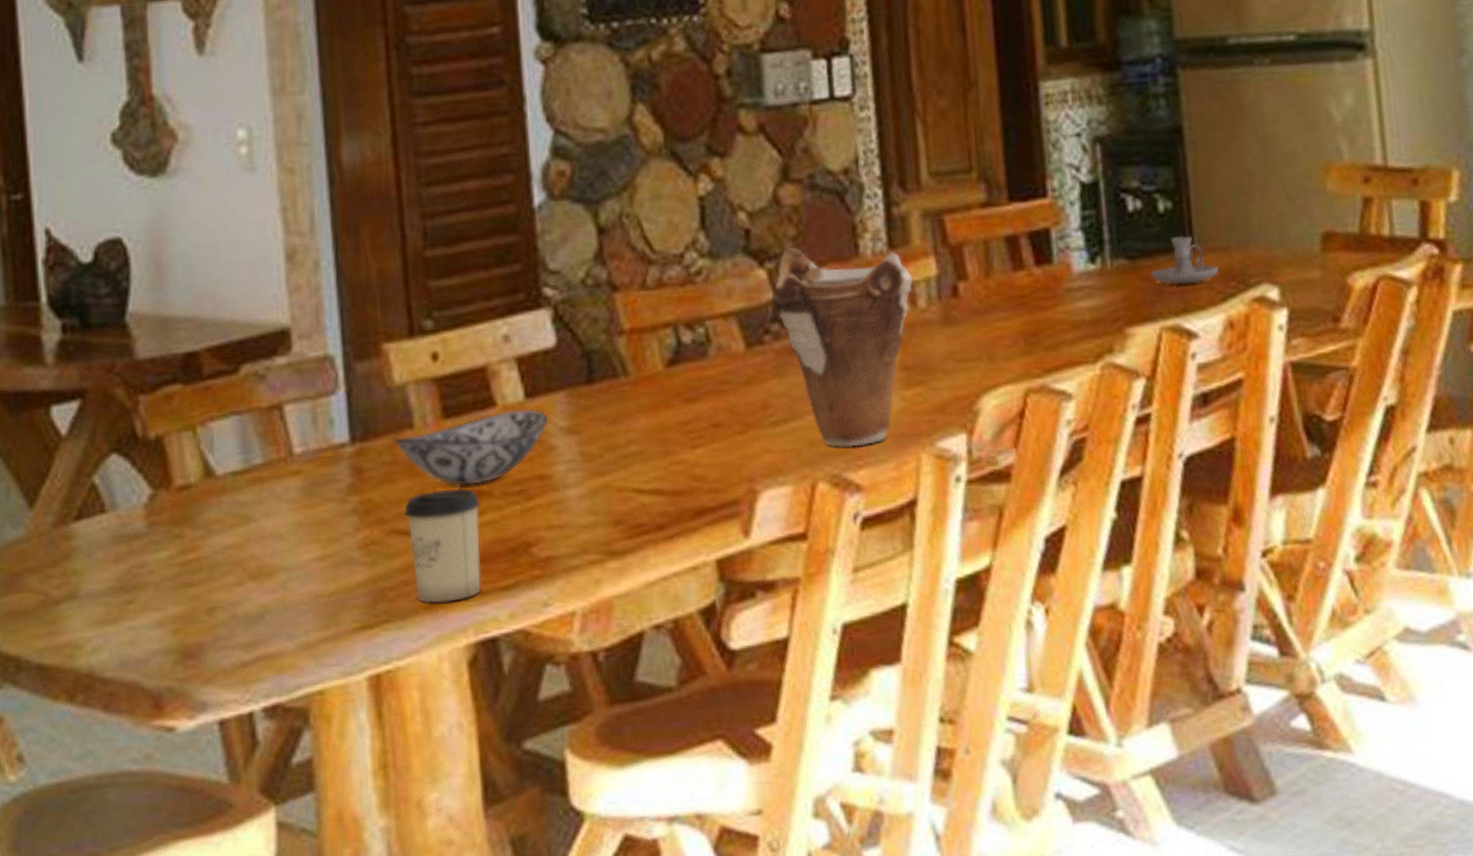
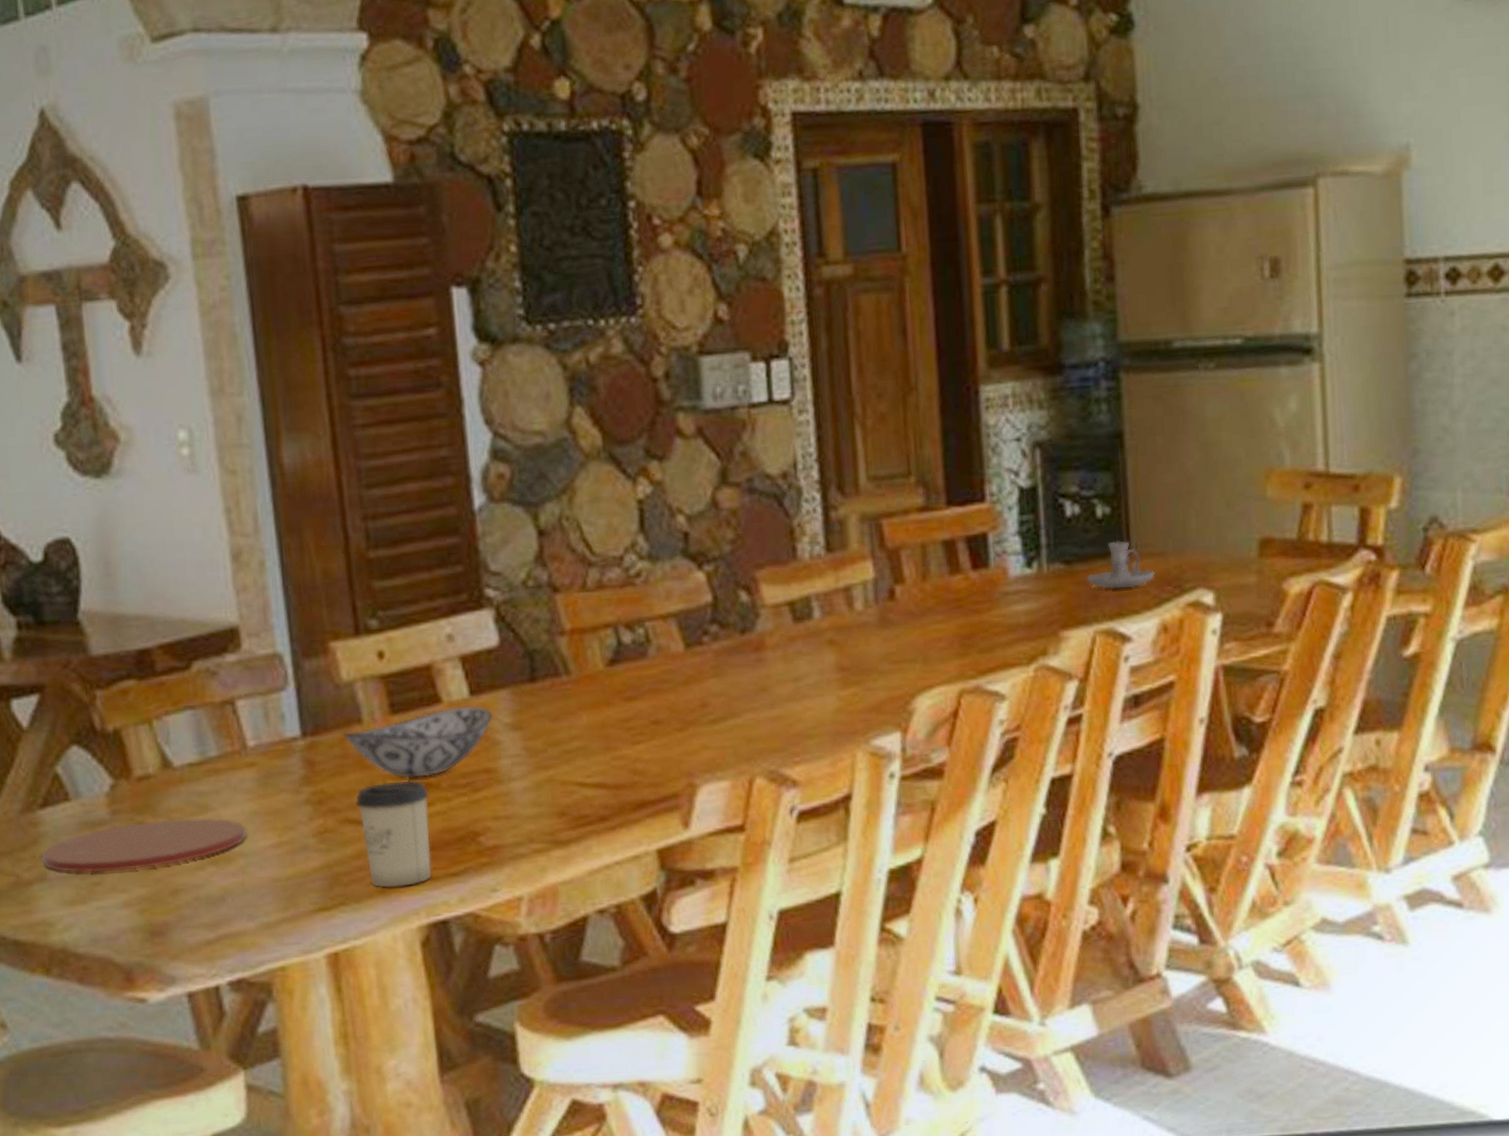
plate: none [72,530,289,590] -> present [41,818,246,873]
vase: present [771,246,913,448] -> none [709,549,850,745]

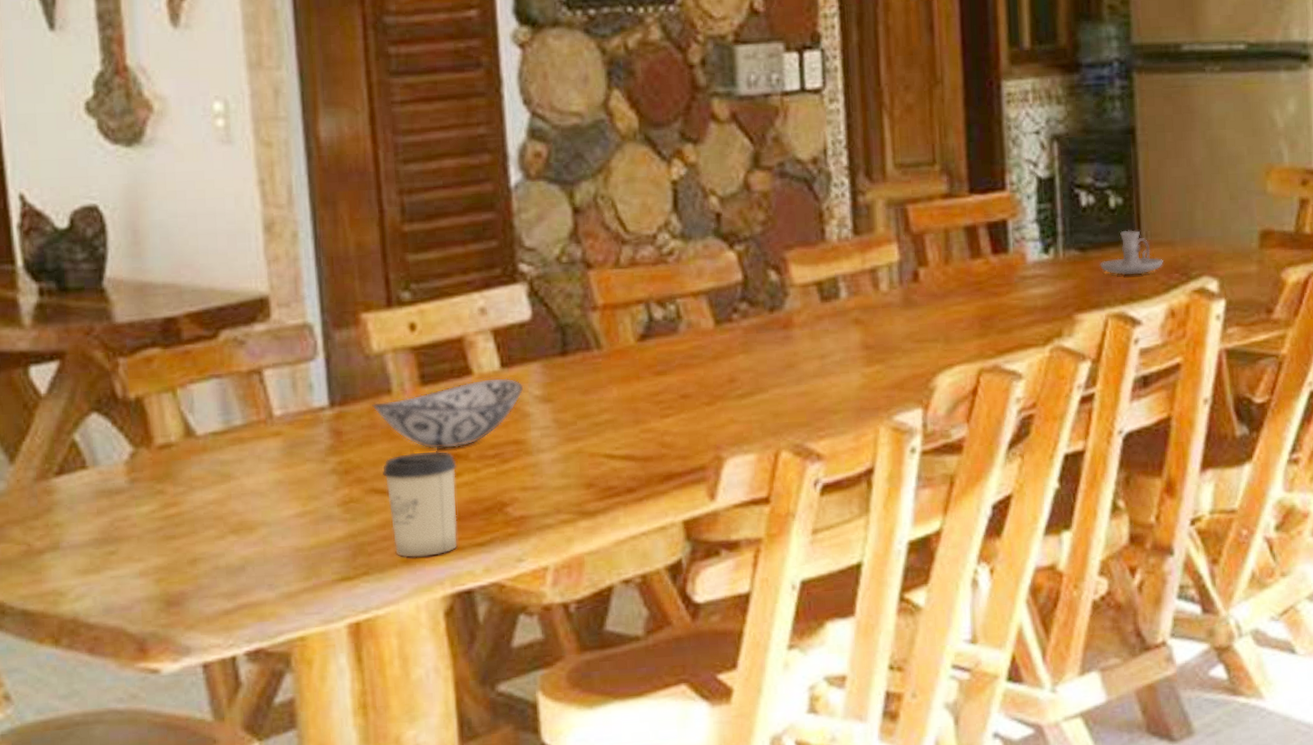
plate: present [41,818,246,873] -> none [55,487,269,542]

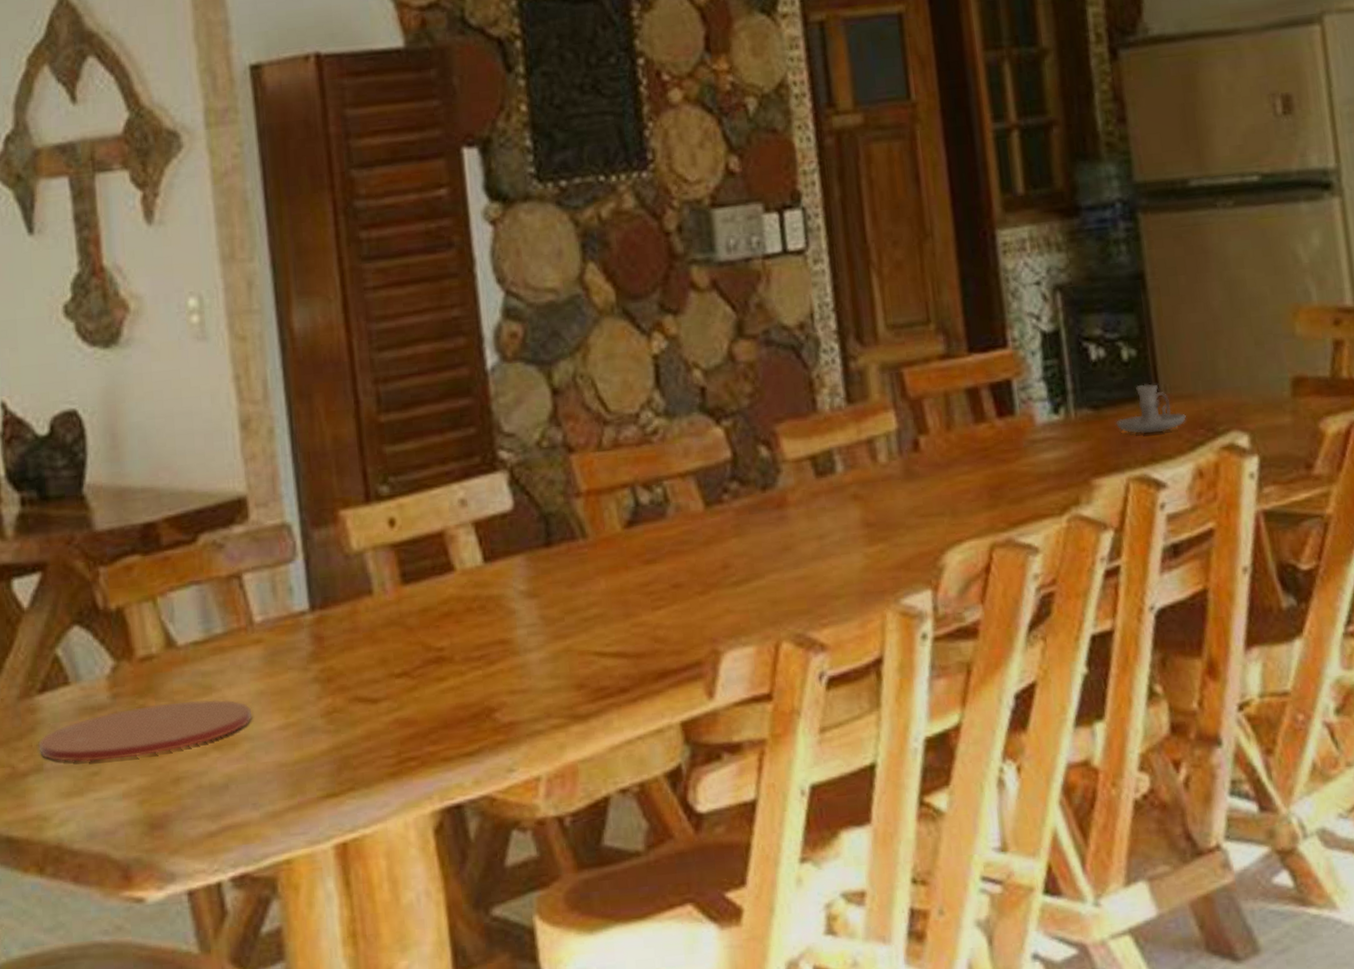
plate: none [55,487,269,542] -> present [38,699,252,762]
decorative bowl: present [372,377,524,450] -> none [353,572,508,653]
cup: present [383,451,457,558] -> none [366,654,445,771]

